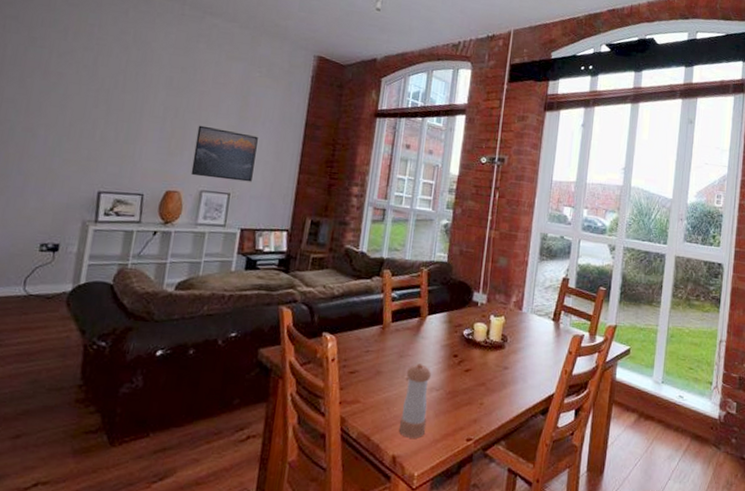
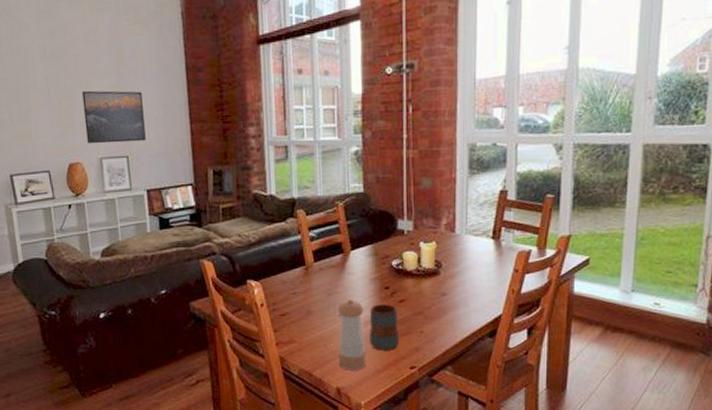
mug: none [432,371,463,420] -> present [369,304,400,351]

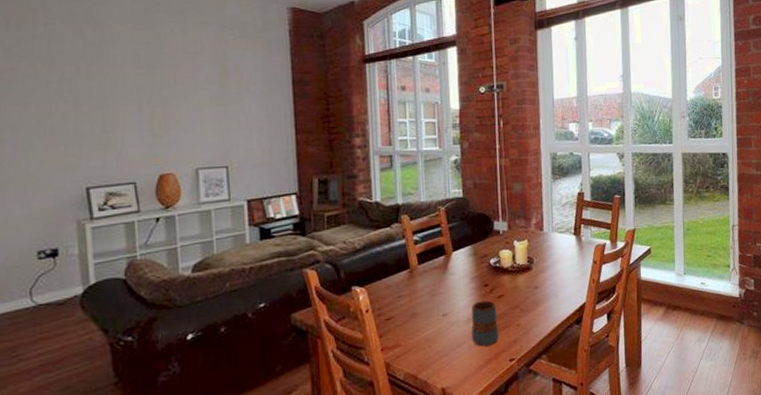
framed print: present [81,90,146,144] -> none [178,100,248,155]
pepper shaker: present [337,298,367,370] -> none [441,298,470,370]

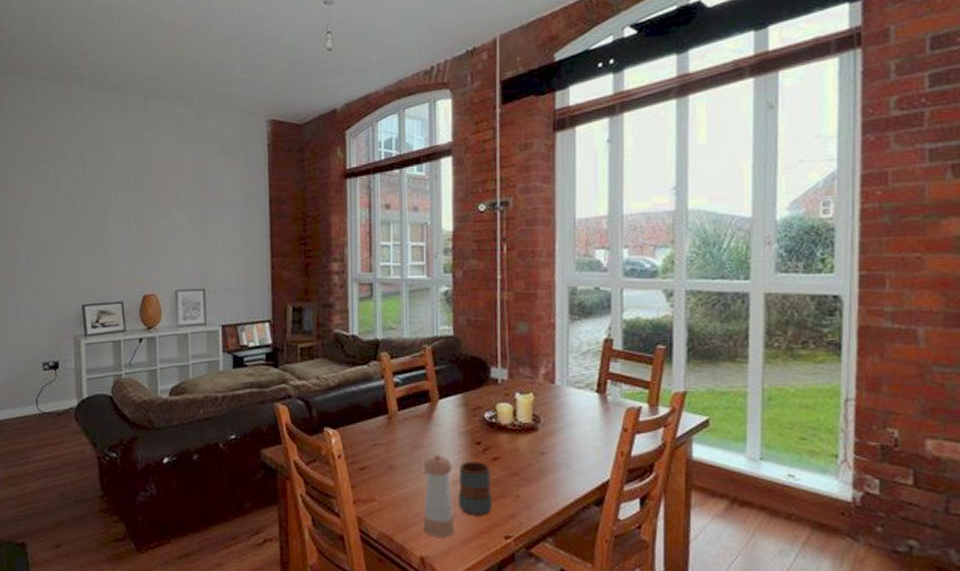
pepper shaker: none [441,298,470,370] -> present [423,453,455,537]

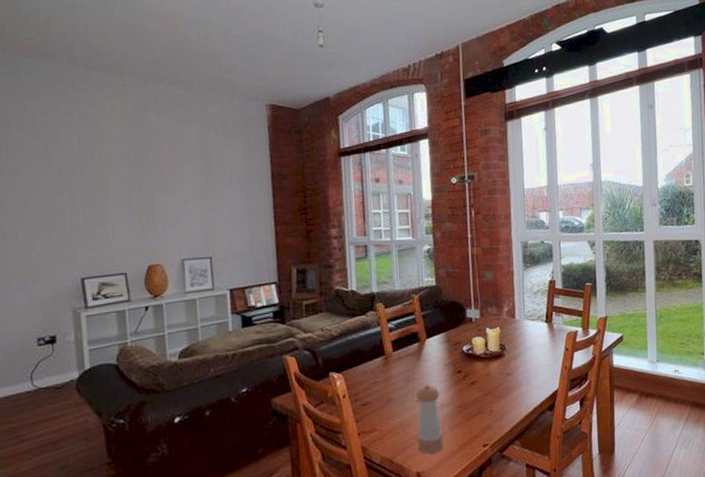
mug: present [459,461,493,516] -> none [445,387,473,432]

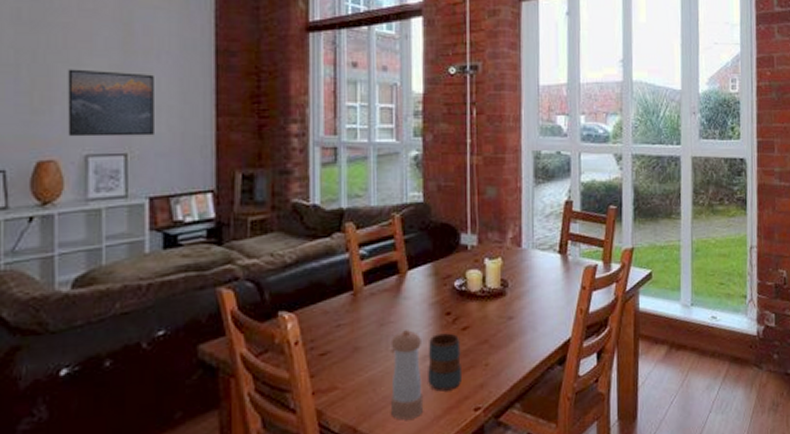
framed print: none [165,195,230,246] -> present [68,69,154,137]
mug: none [445,387,473,432] -> present [428,333,463,392]

